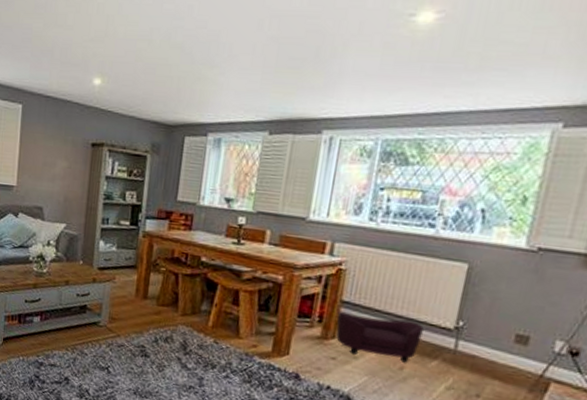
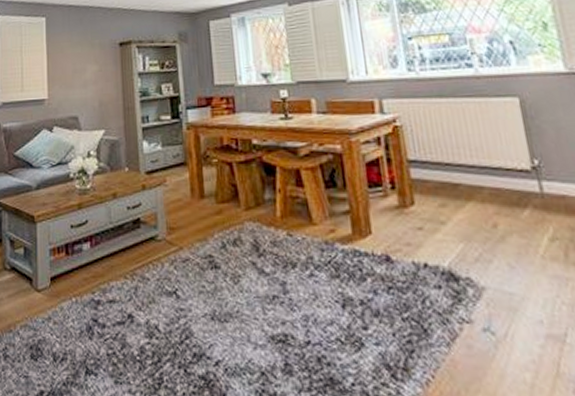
dog bed: present [336,311,424,363] -> none [408,169,504,219]

